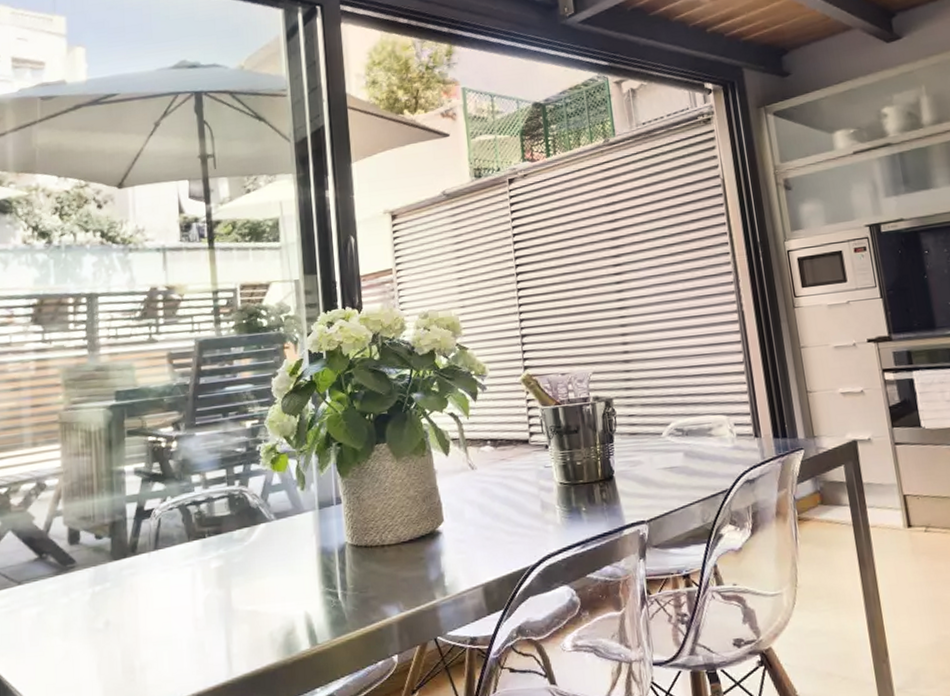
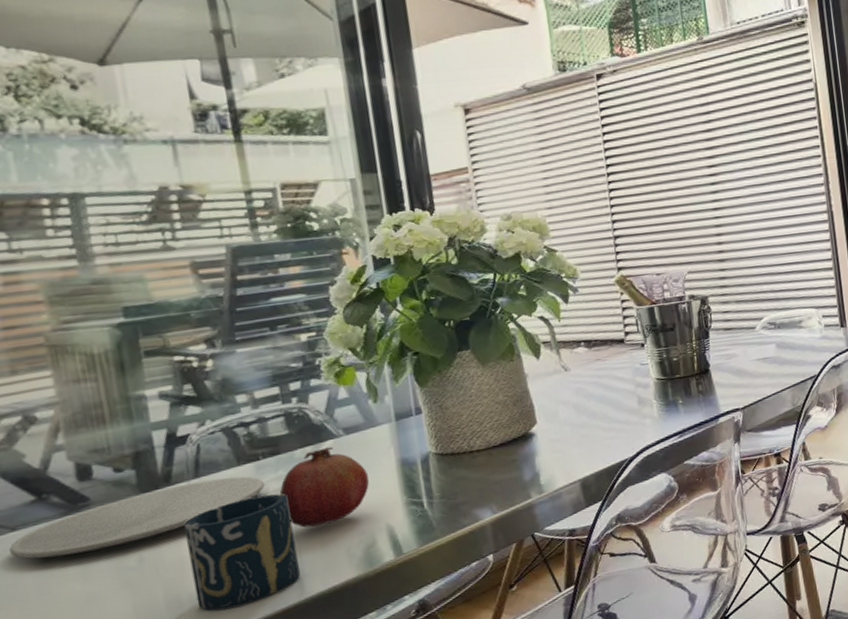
plate: none [14,552,208,613] -> present [8,476,265,559]
cup: none [142,571,230,680] -> present [183,493,300,611]
fruit: none [219,530,293,608] -> present [279,446,369,528]

